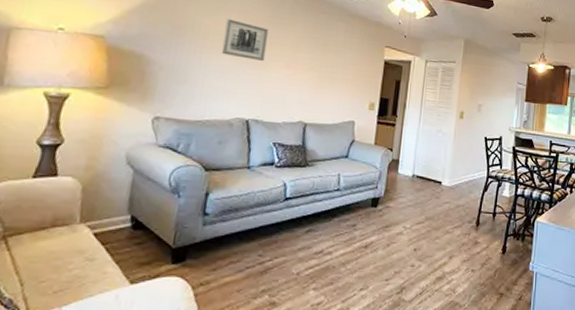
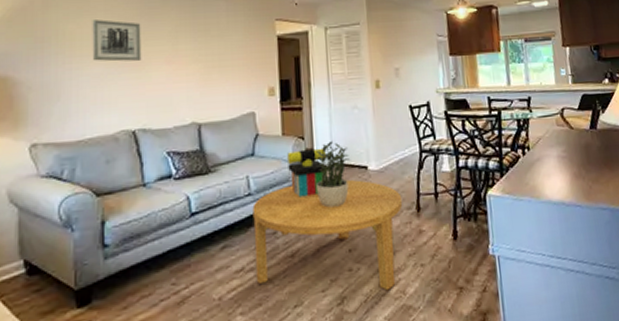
coffee table: none [331,187,466,288] -> present [252,179,403,291]
decorative box: none [375,159,409,200] -> present [287,148,327,198]
potted plant: none [395,156,428,212] -> present [316,140,350,208]

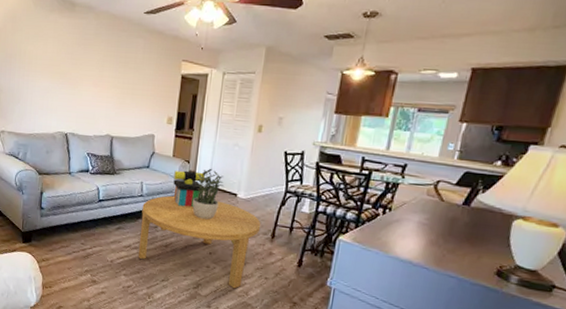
wall art: present [92,20,142,62] -> none [42,44,78,81]

